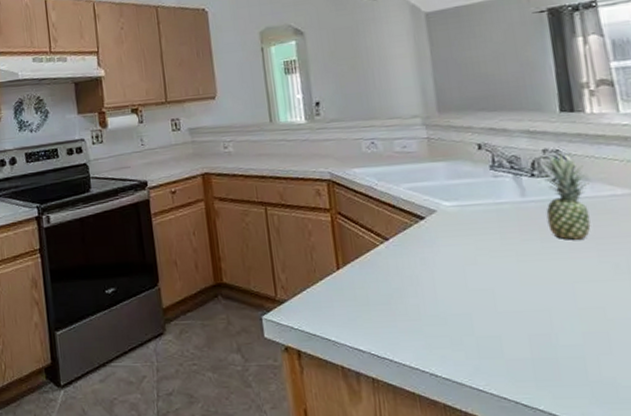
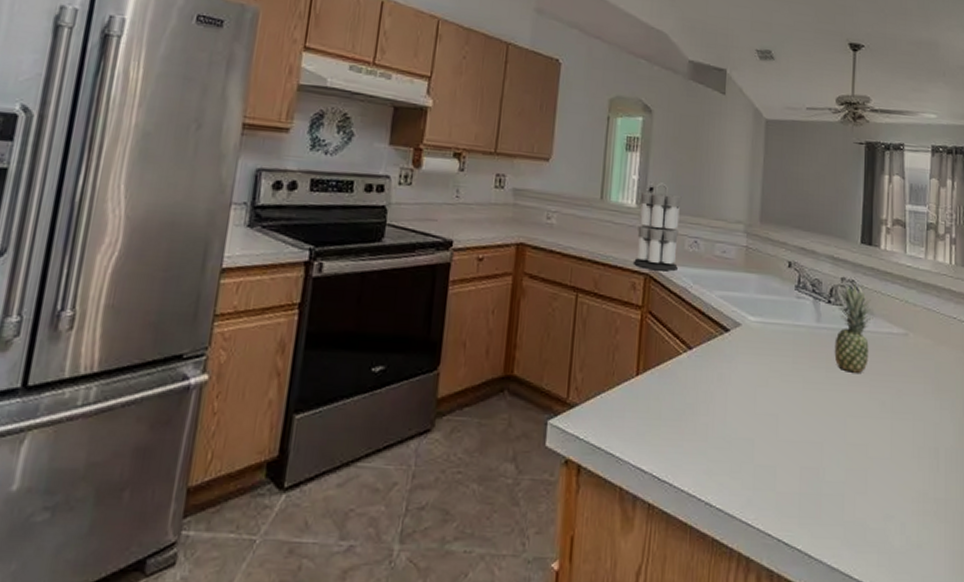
spice rack: none [307,95,359,176] -> present [634,182,682,272]

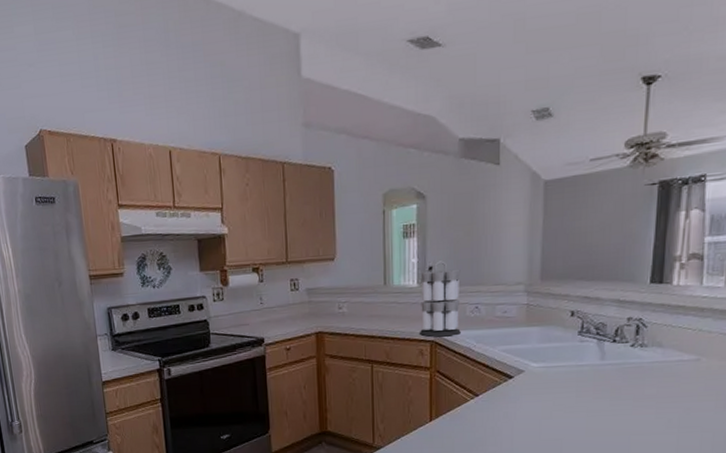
fruit: present [834,284,873,373] -> none [619,321,662,399]

